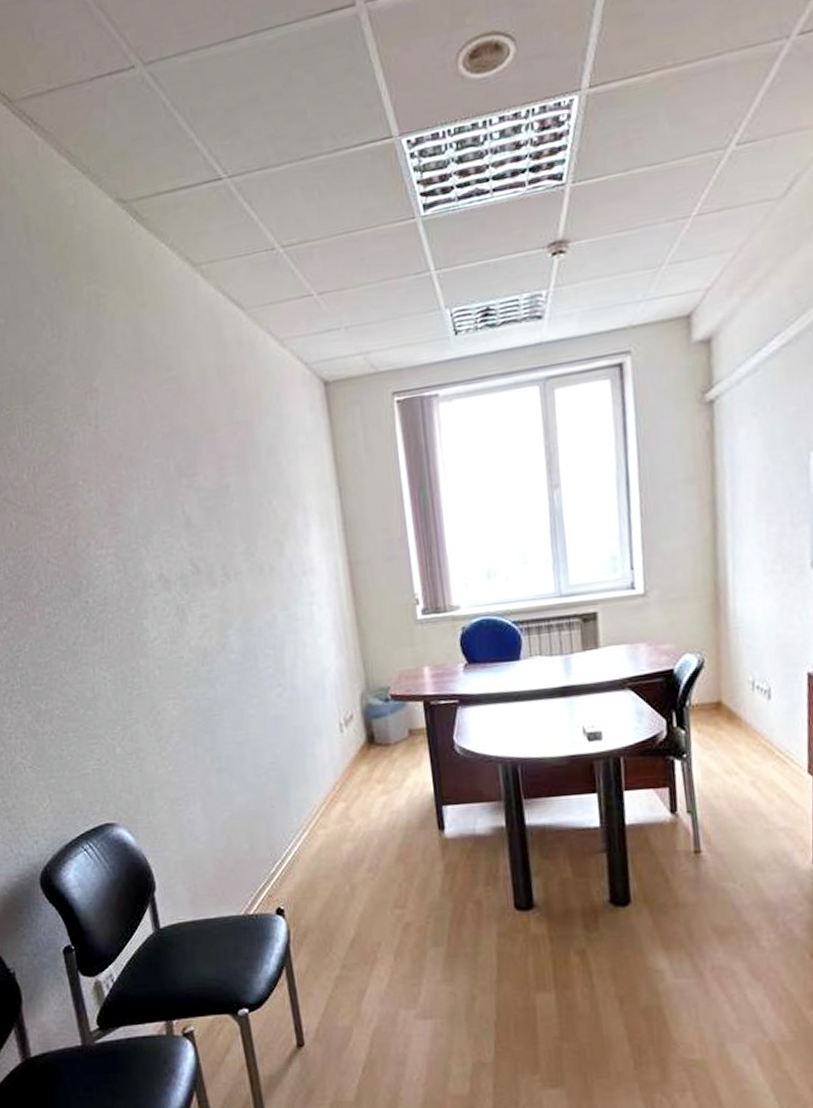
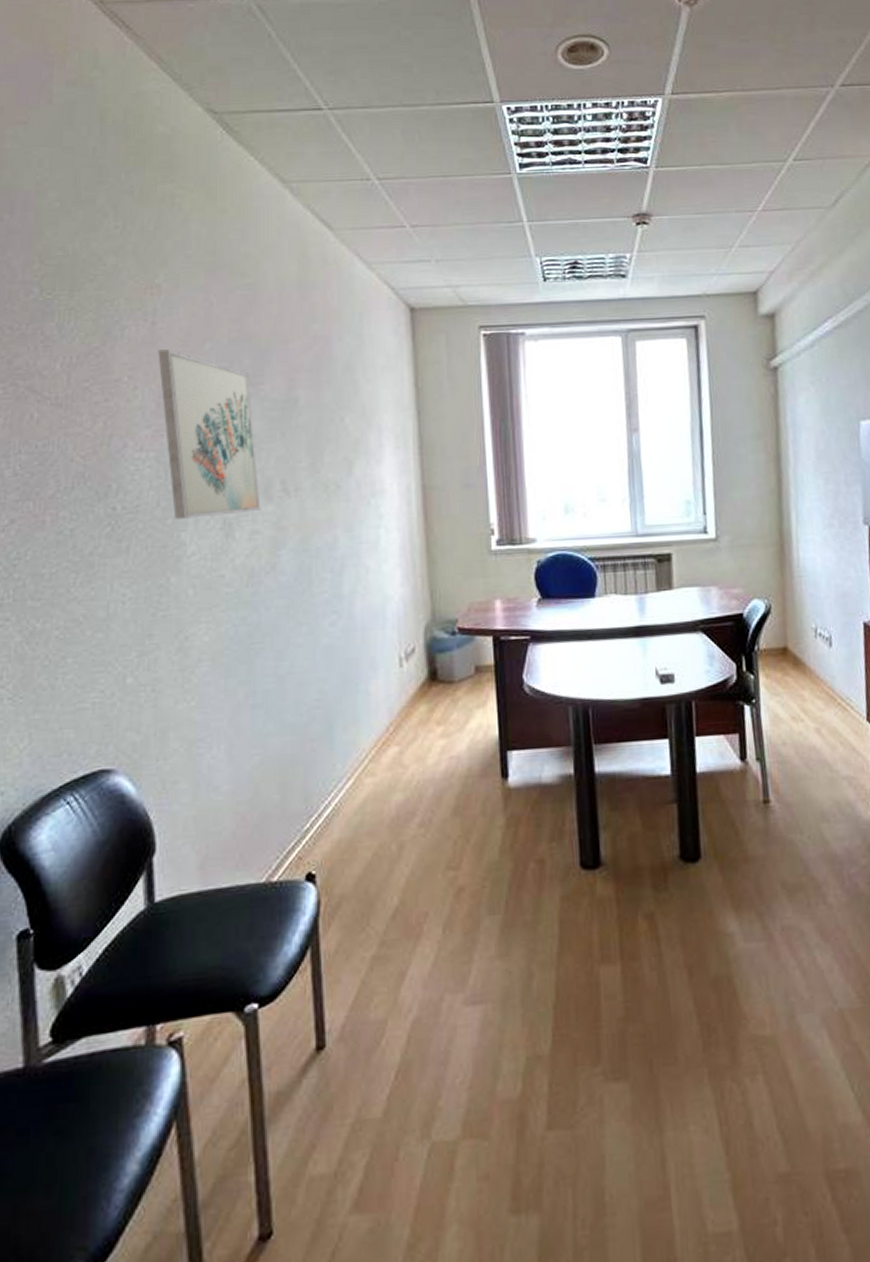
wall art: none [104,450,207,609] -> present [158,349,261,519]

